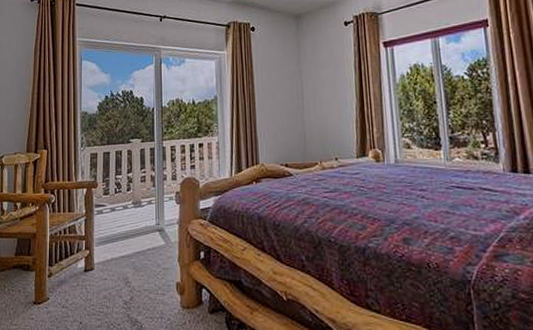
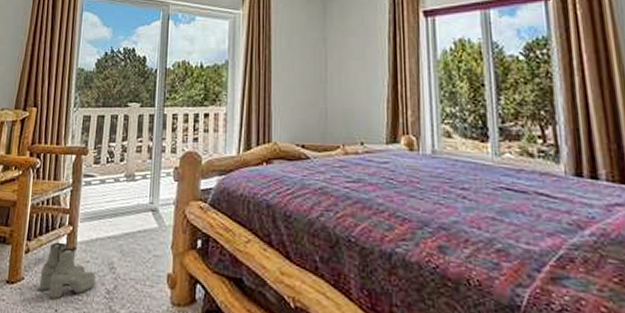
boots: none [64,265,113,314] -> present [39,242,96,300]

